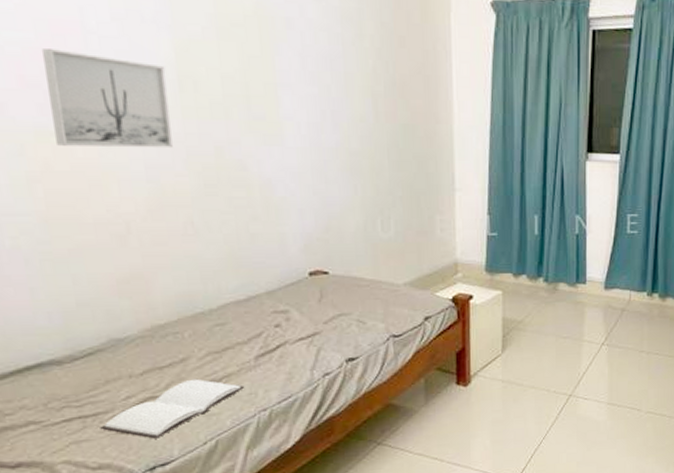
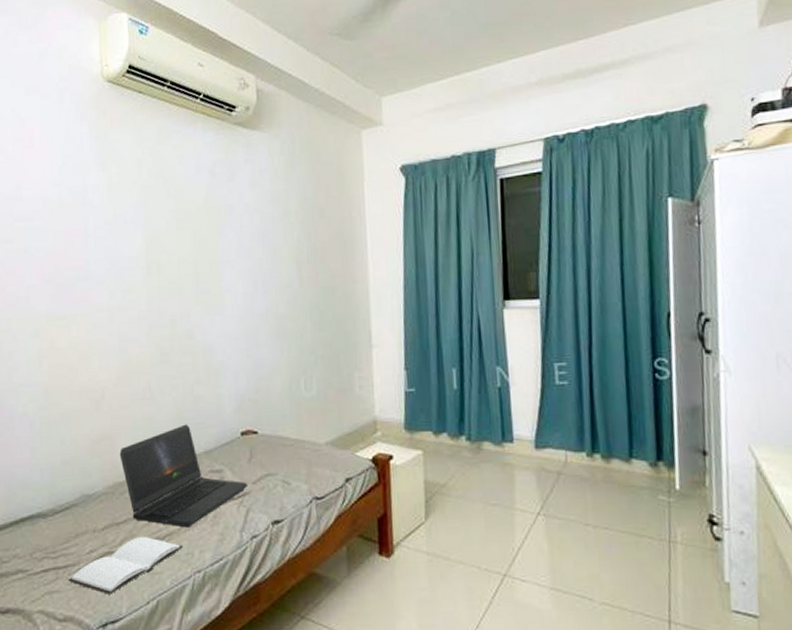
wall art: present [41,49,173,148] -> none [57,251,139,327]
laptop computer: none [157,263,318,369] -> present [119,424,248,528]

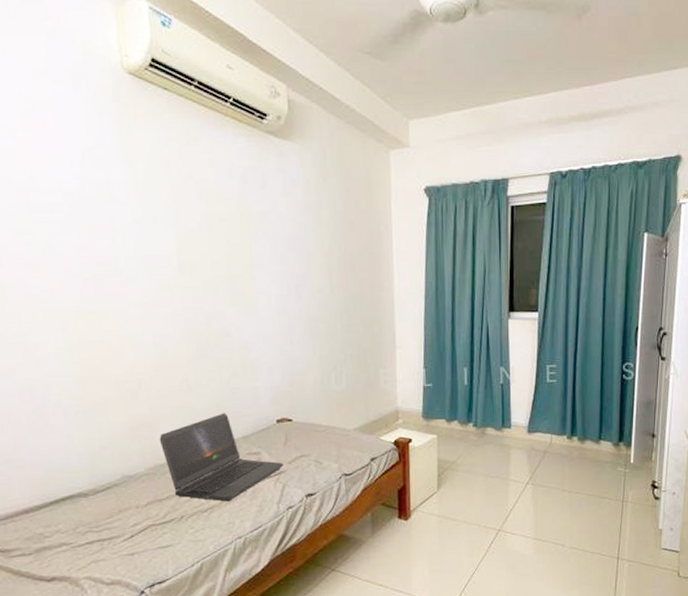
book: present [68,536,184,594] -> none [113,510,225,560]

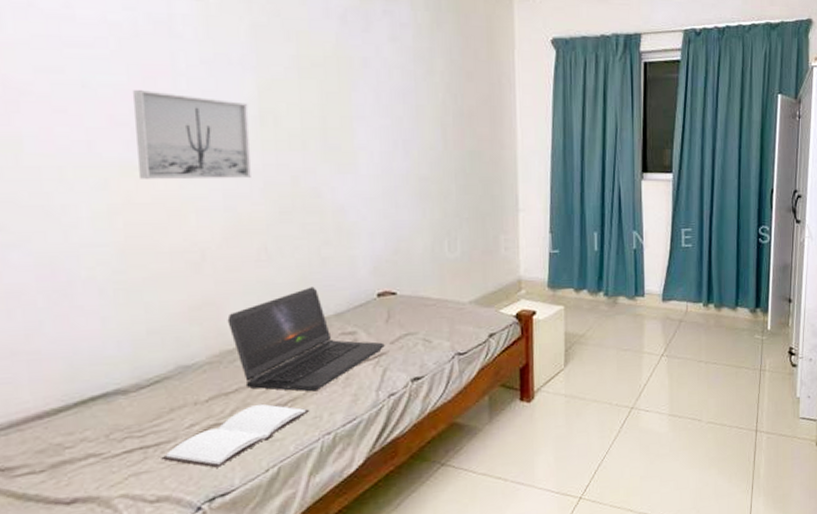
wall art: none [82,247,174,321] -> present [132,90,251,179]
book: none [113,510,225,560] -> present [161,403,310,468]

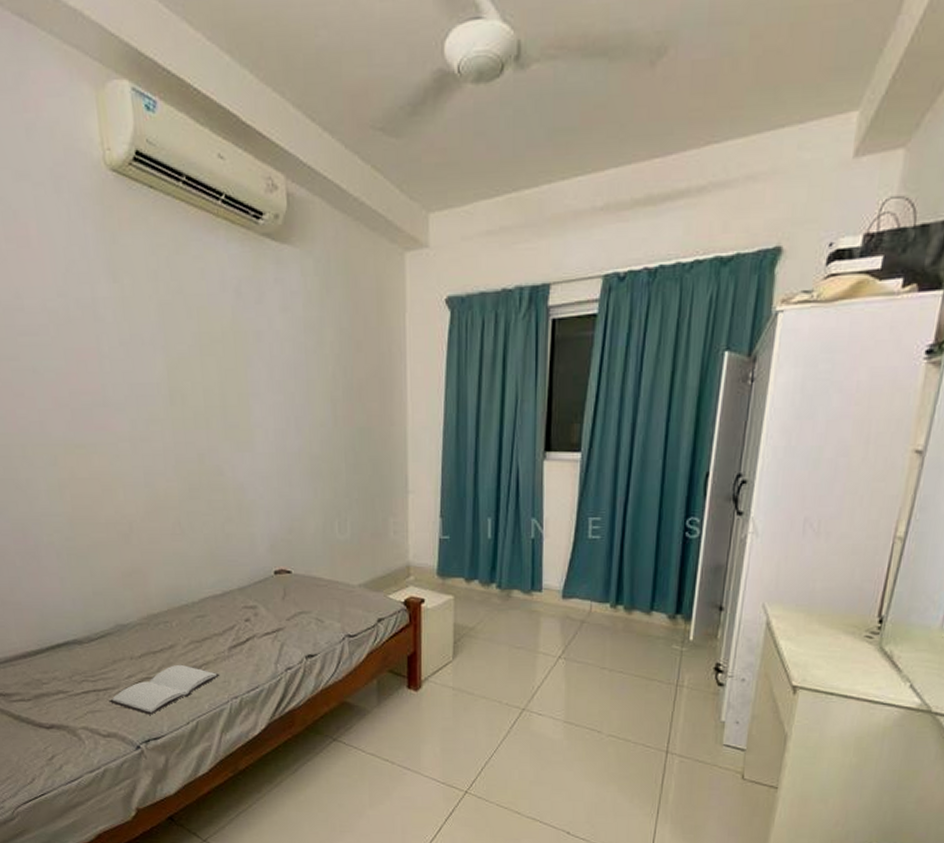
wall art: present [132,90,251,179] -> none [69,373,165,457]
laptop computer: present [227,286,385,392] -> none [152,561,282,658]

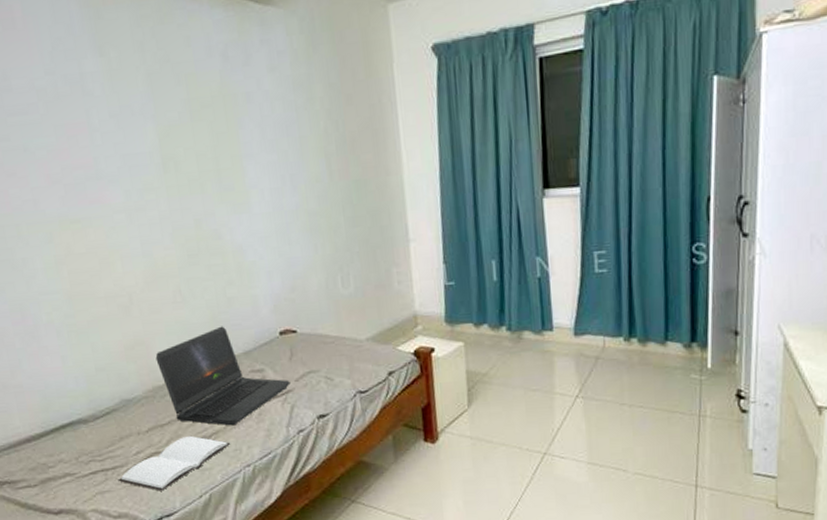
laptop computer: none [152,561,282,658] -> present [155,326,291,426]

